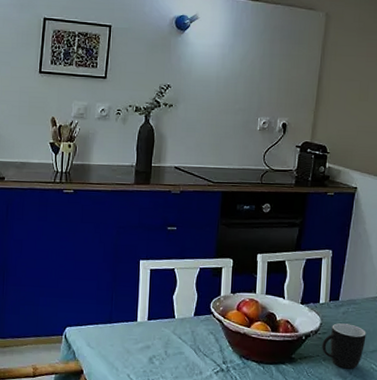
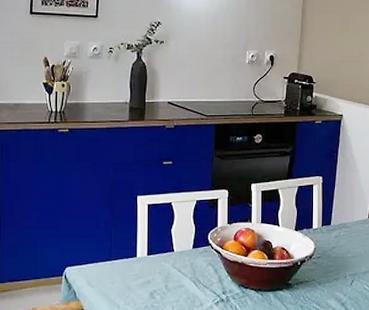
mug: present [322,323,367,369] -> none [317,247,358,291]

